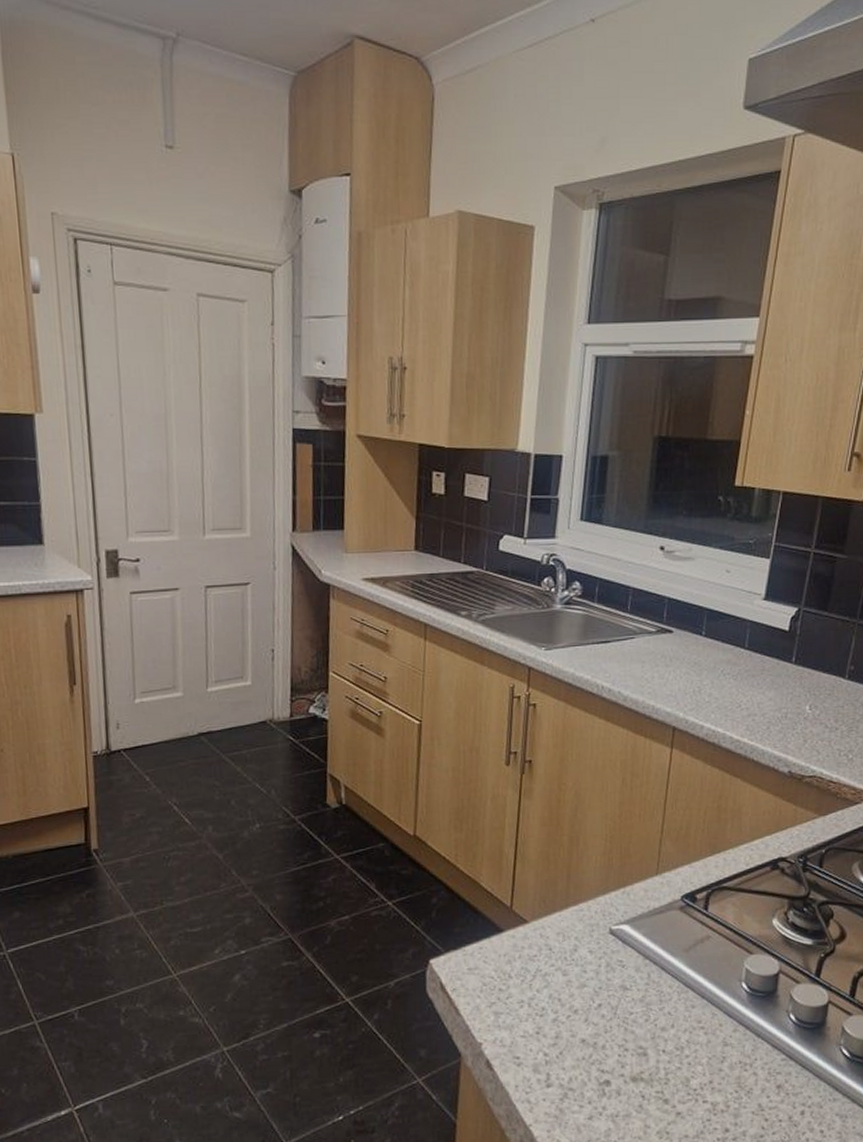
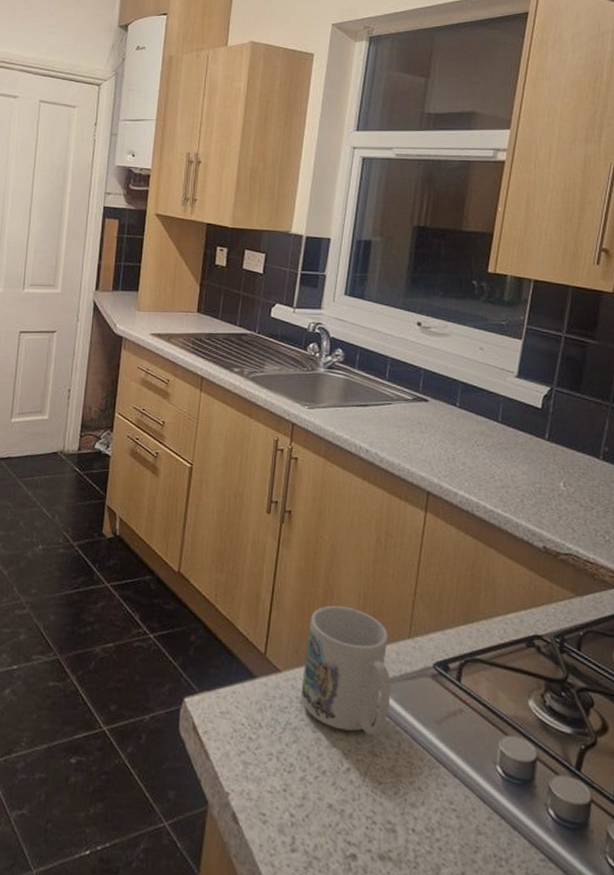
mug: none [550,851,640,971] -> present [301,605,391,736]

